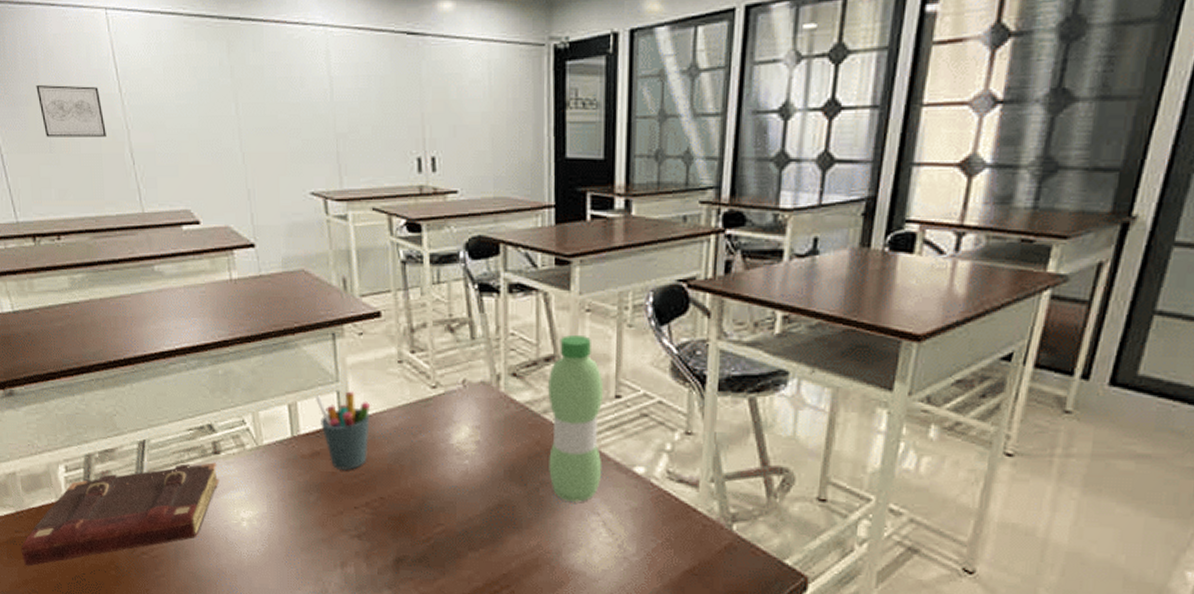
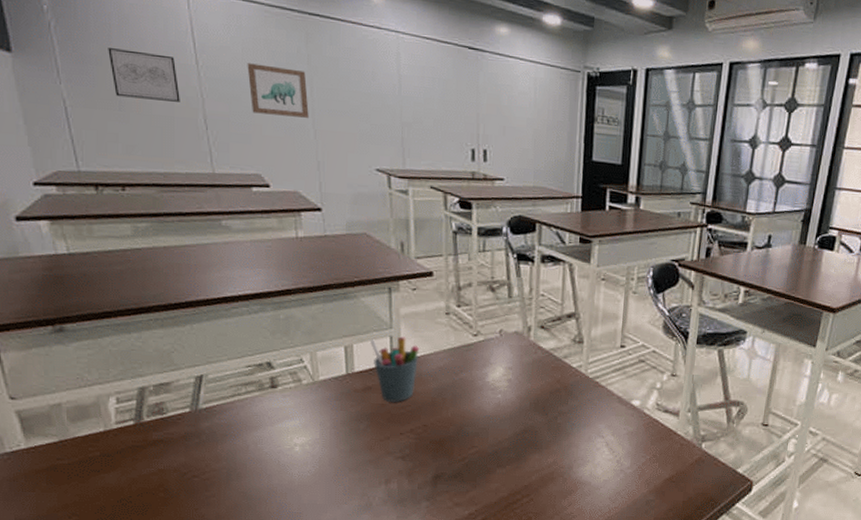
book: present [21,462,219,567] -> none [62,395,275,492]
wall art: none [169,84,236,141] -> present [247,63,309,118]
water bottle: present [547,335,603,503] -> none [566,298,612,428]

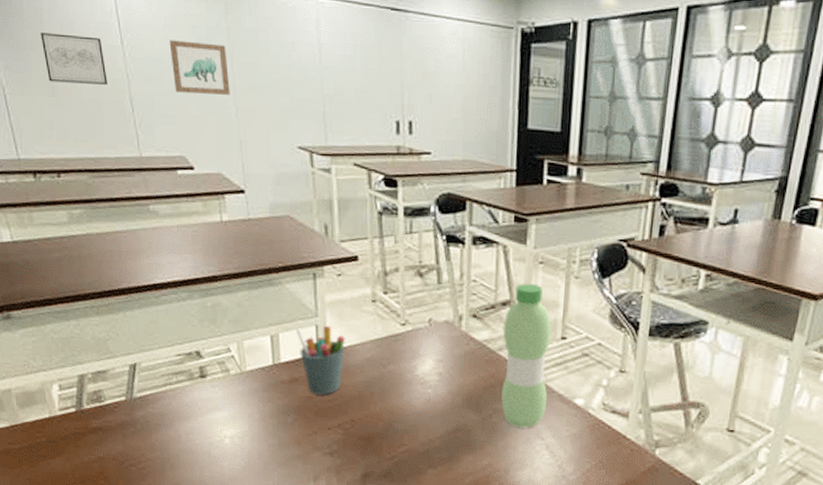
water bottle: none [566,298,612,428] -> present [501,283,551,429]

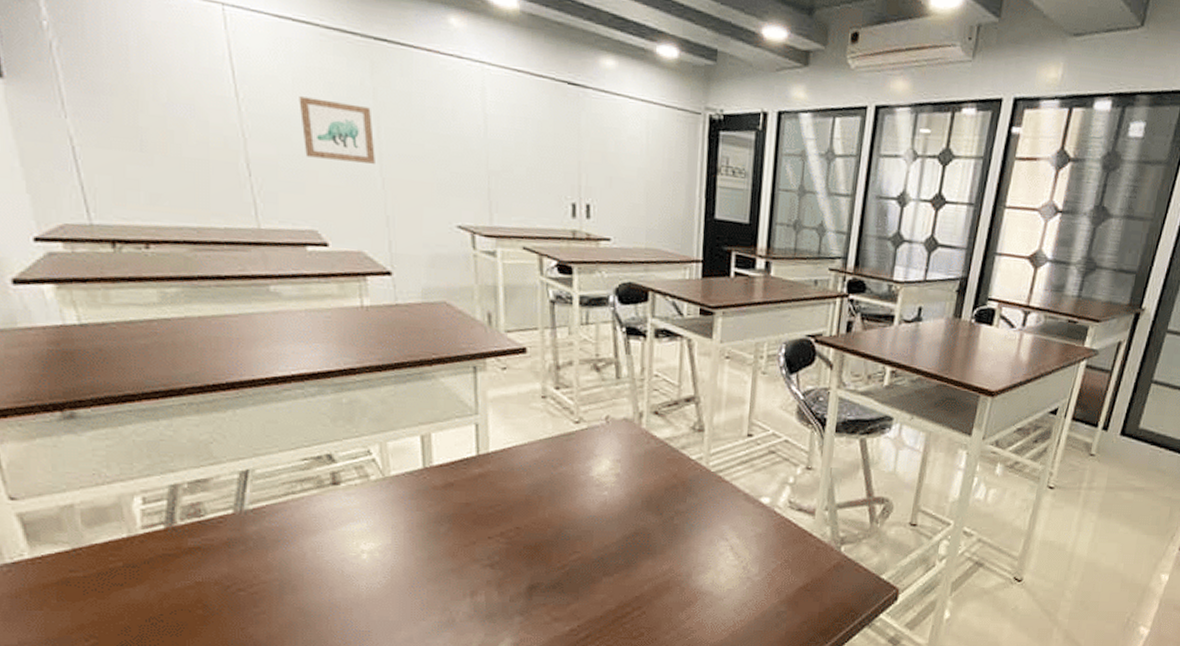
wall art: present [40,33,108,85] -> none [125,75,216,143]
pen holder: present [296,325,346,396] -> none [452,424,511,502]
water bottle: present [501,283,551,429] -> none [684,379,737,530]

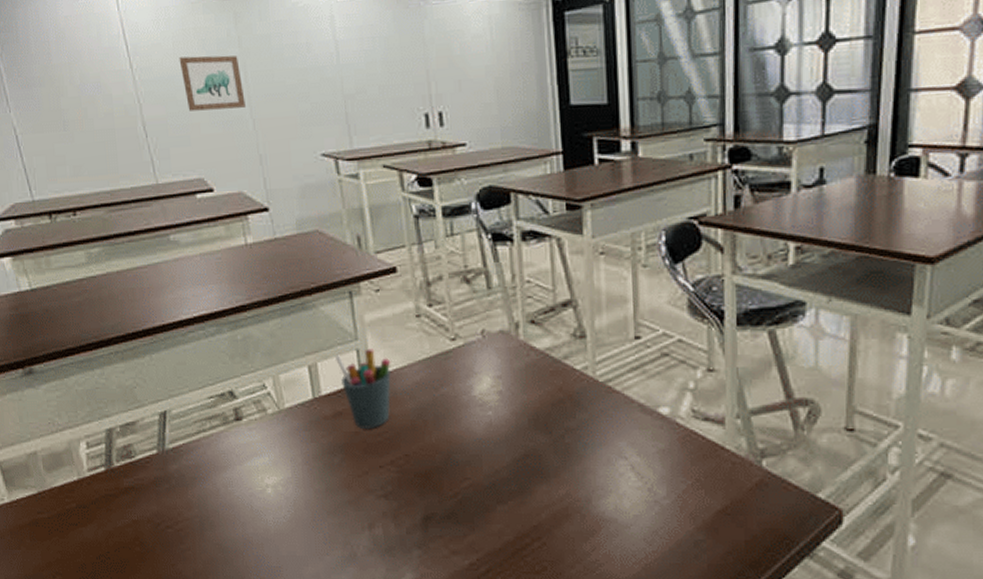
pen holder: none [452,424,511,502] -> present [335,348,392,430]

